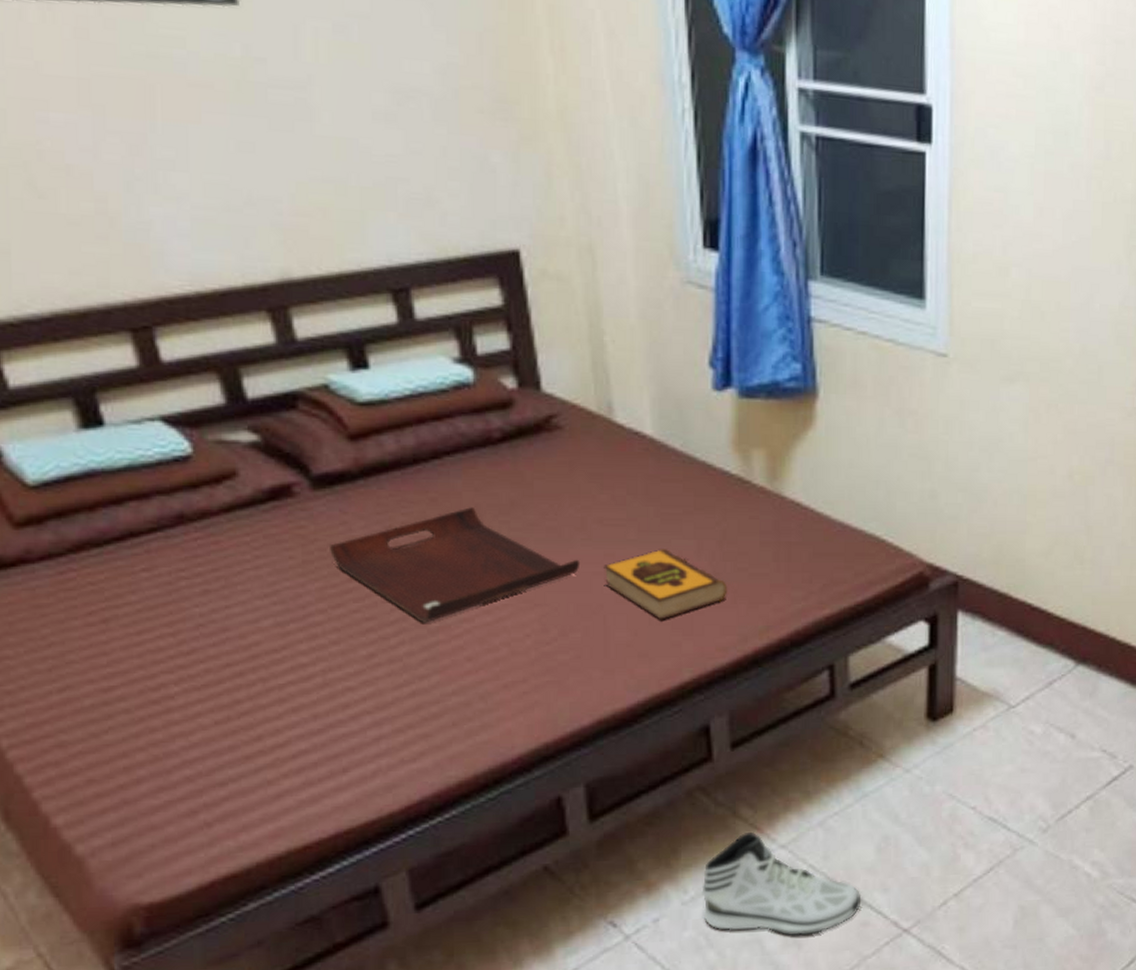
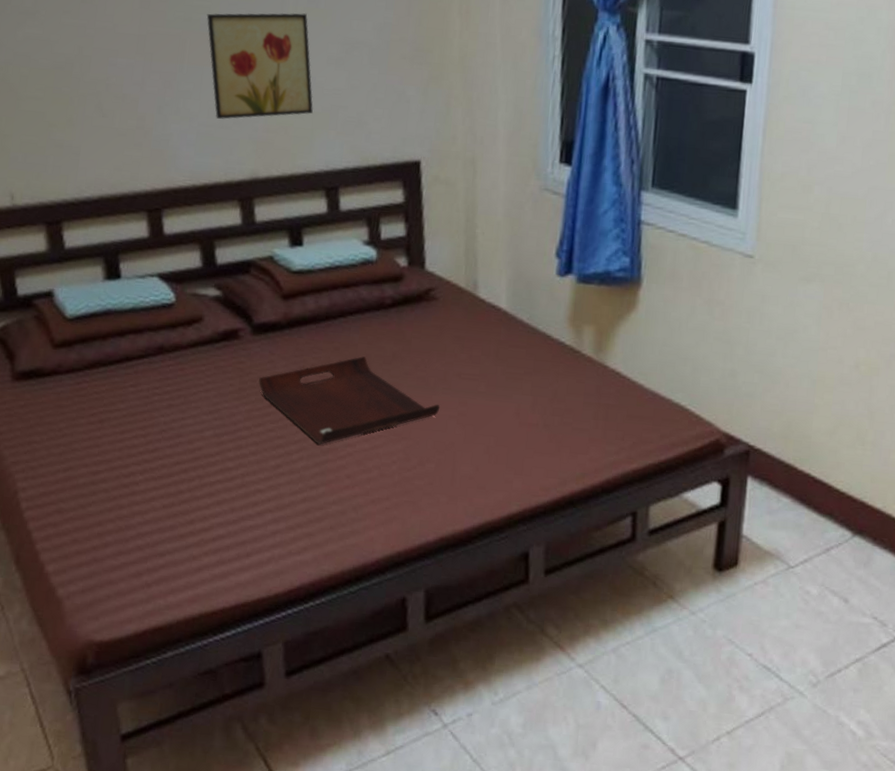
wall art: none [181,47,360,199] -> present [206,12,313,120]
hardback book: present [604,548,728,620] -> none [457,400,554,460]
sneaker: present [702,831,862,936] -> none [508,648,644,749]

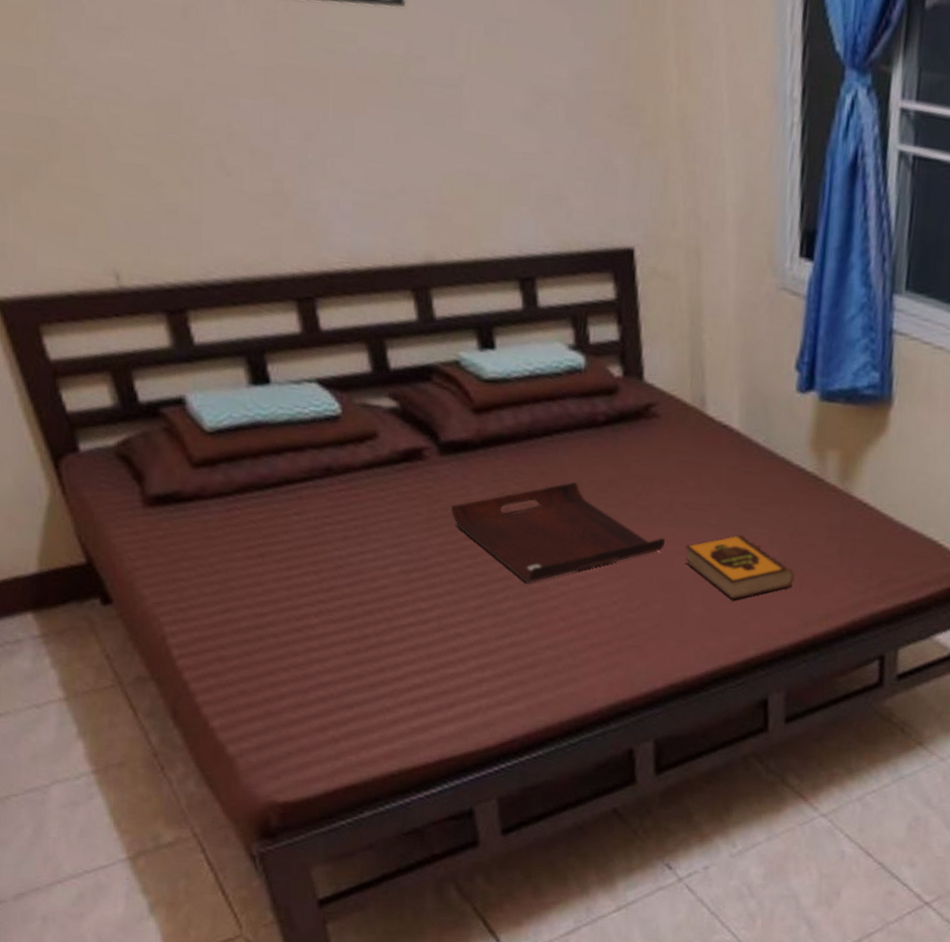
wall art: present [206,12,313,120] -> none [353,43,499,187]
hardback book: none [457,400,554,460] -> present [686,534,795,600]

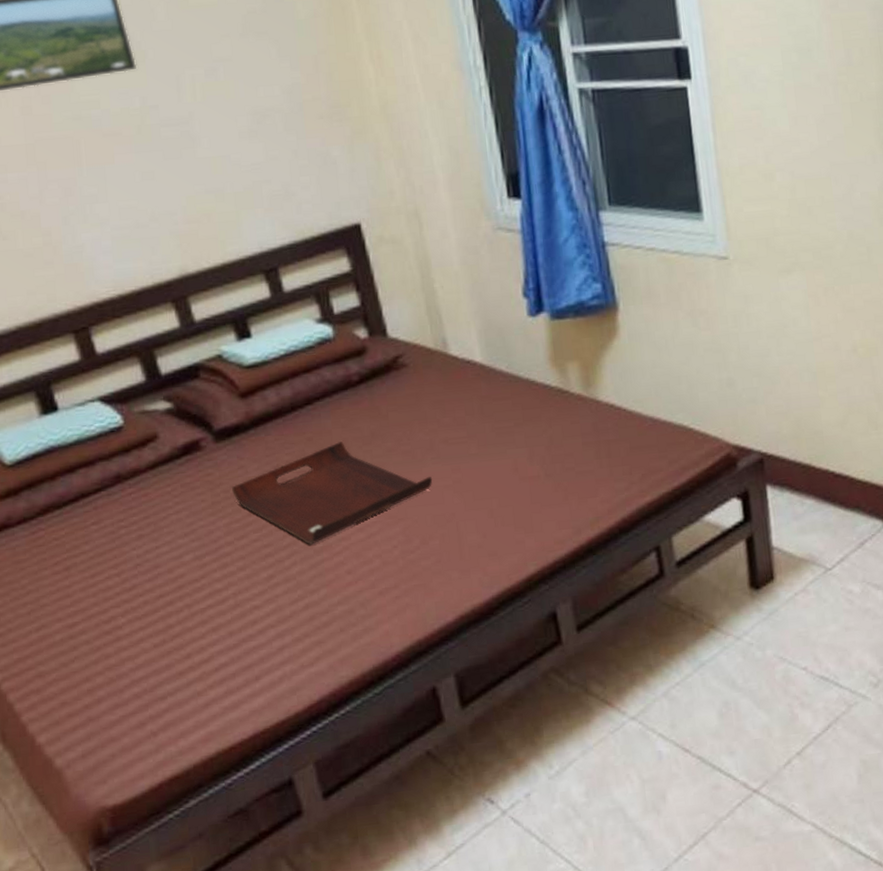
hardback book: present [686,534,795,600] -> none [452,458,559,522]

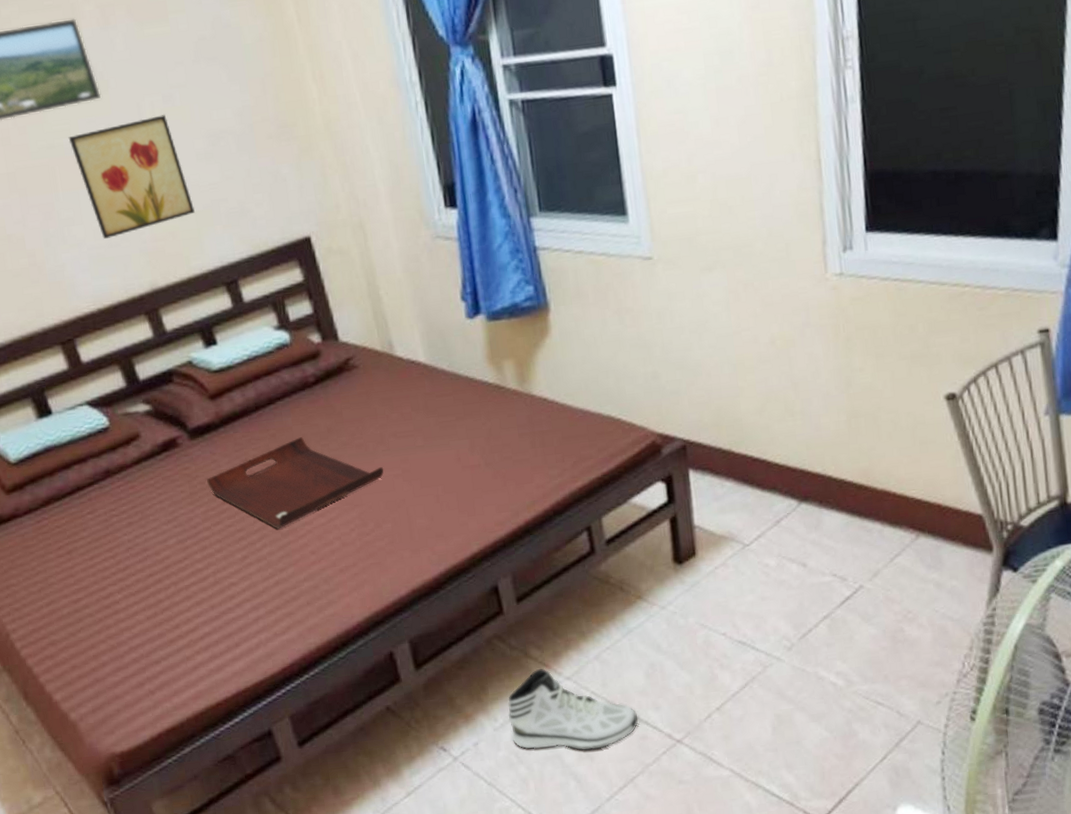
wall art: none [97,89,234,219] -> present [68,115,195,239]
sneaker: none [565,706,711,803] -> present [508,668,639,751]

